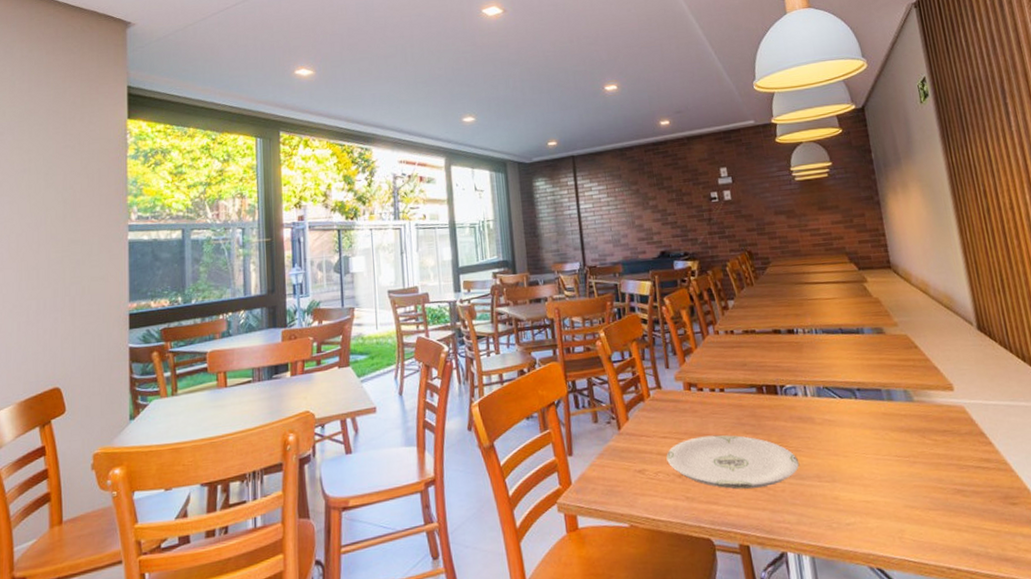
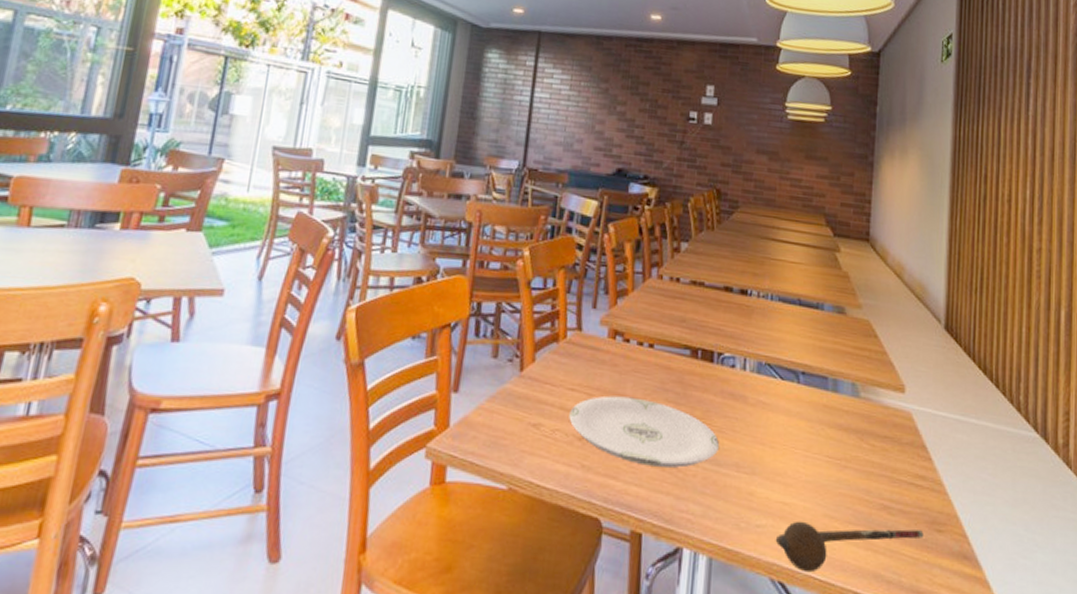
spoon: none [866,506,1000,557] -> present [775,521,924,573]

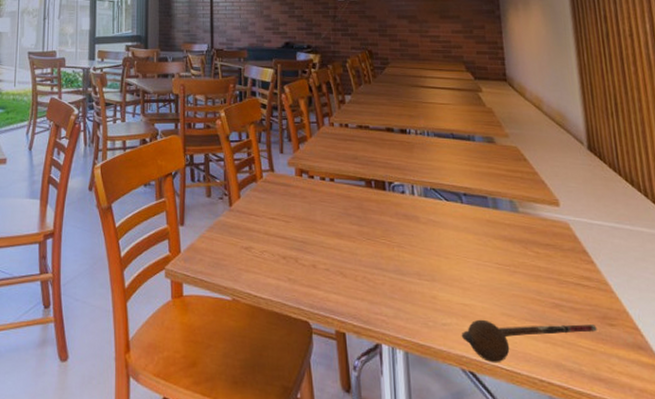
plate: present [569,396,720,468] -> none [273,222,401,278]

